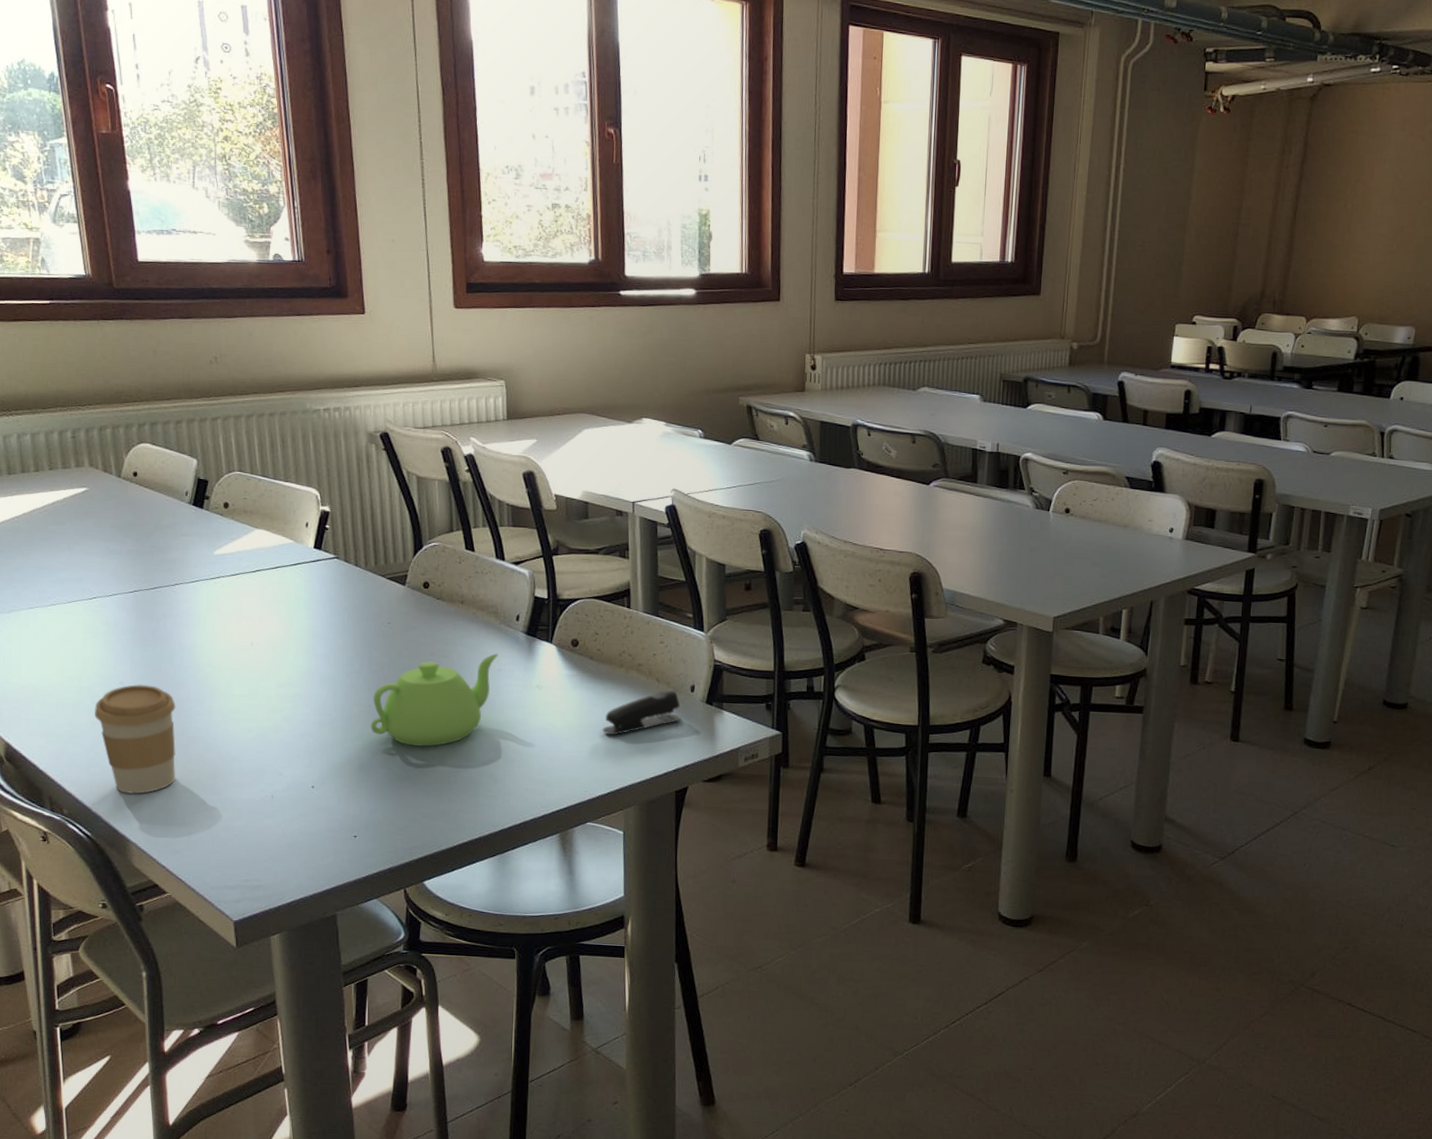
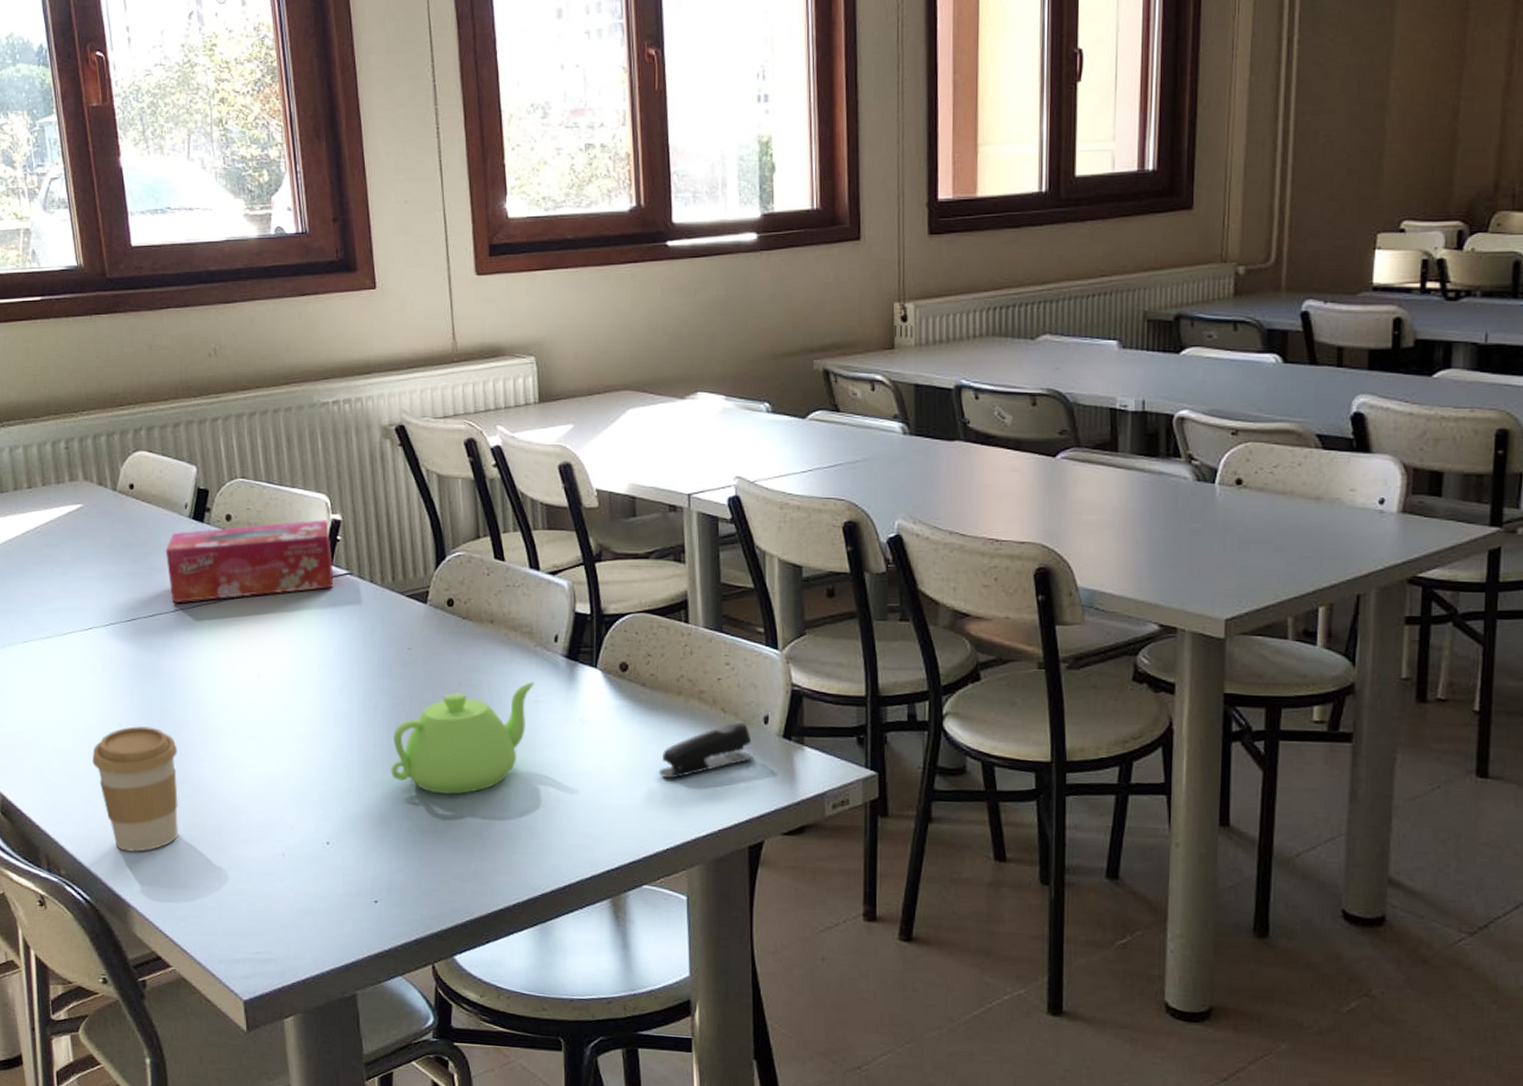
tissue box: none [166,510,322,578] -> present [165,520,334,603]

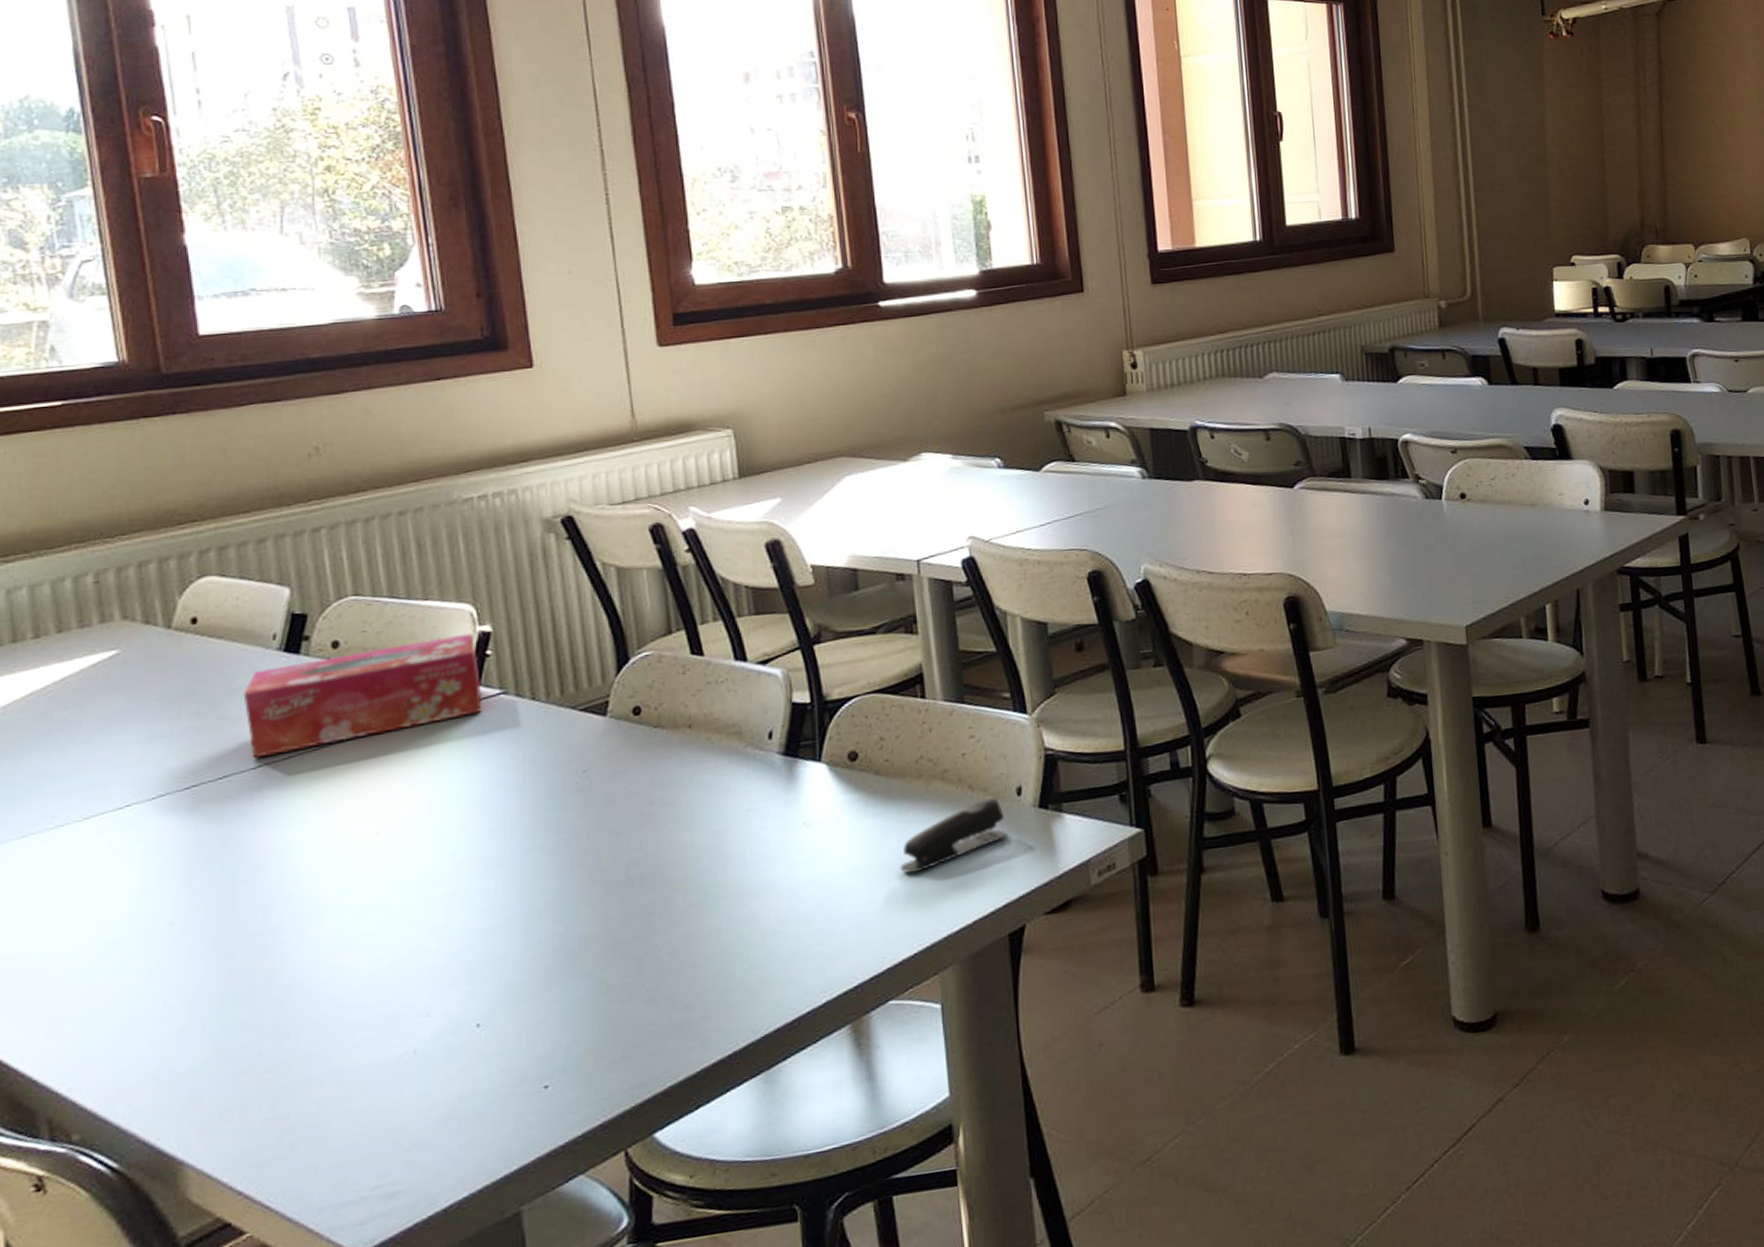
coffee cup: present [92,725,178,852] -> none [127,919,260,1091]
teapot: present [391,682,534,795] -> none [563,788,746,939]

